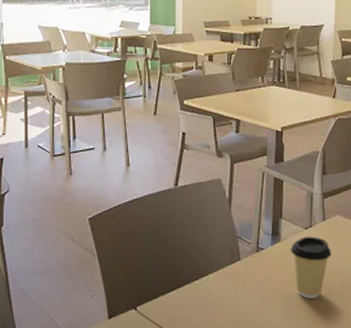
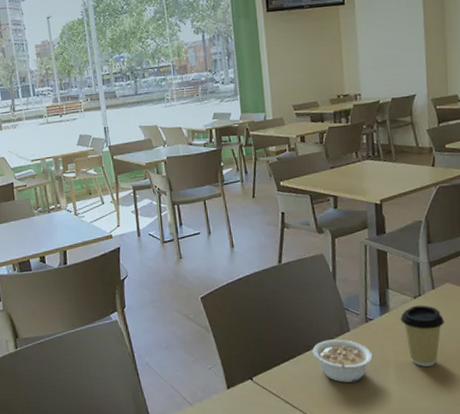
legume: none [201,268,261,314] -> present [312,339,373,383]

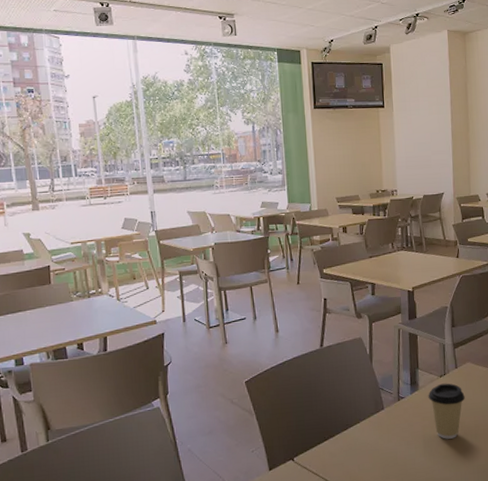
legume: present [312,339,373,383] -> none [350,417,404,458]

